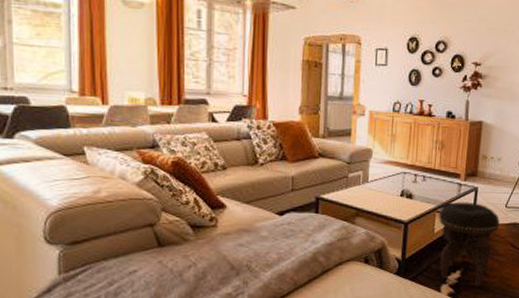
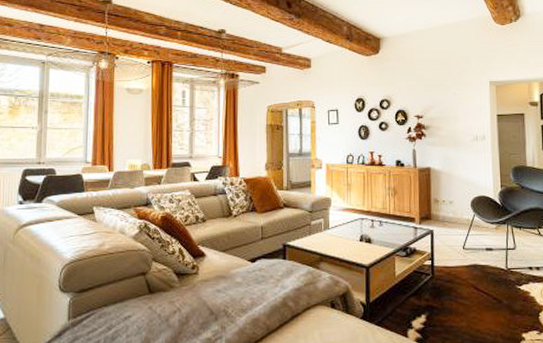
footstool: present [439,201,500,287] -> none [399,245,460,332]

